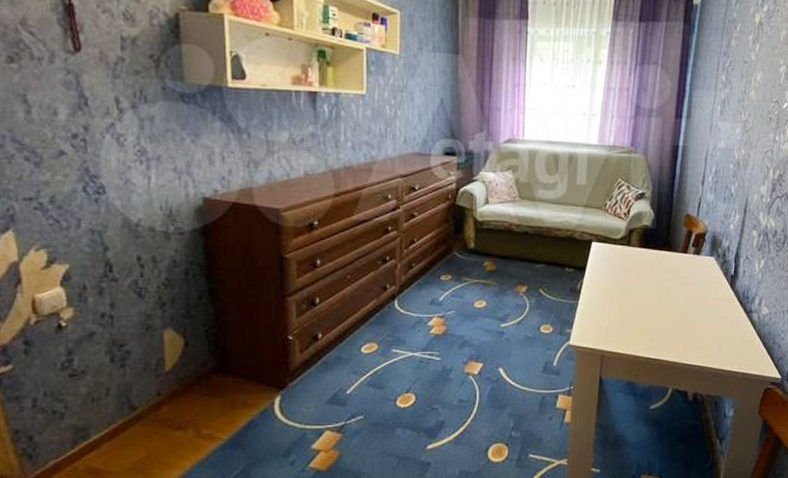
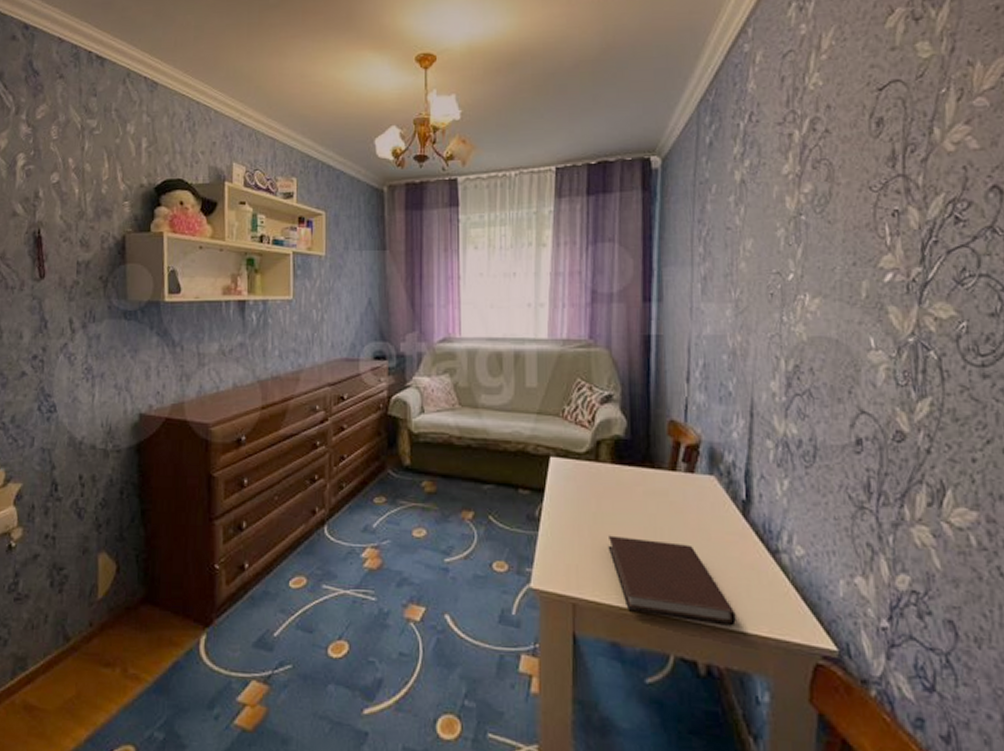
notebook: none [631,303,718,366] -> present [607,535,736,626]

